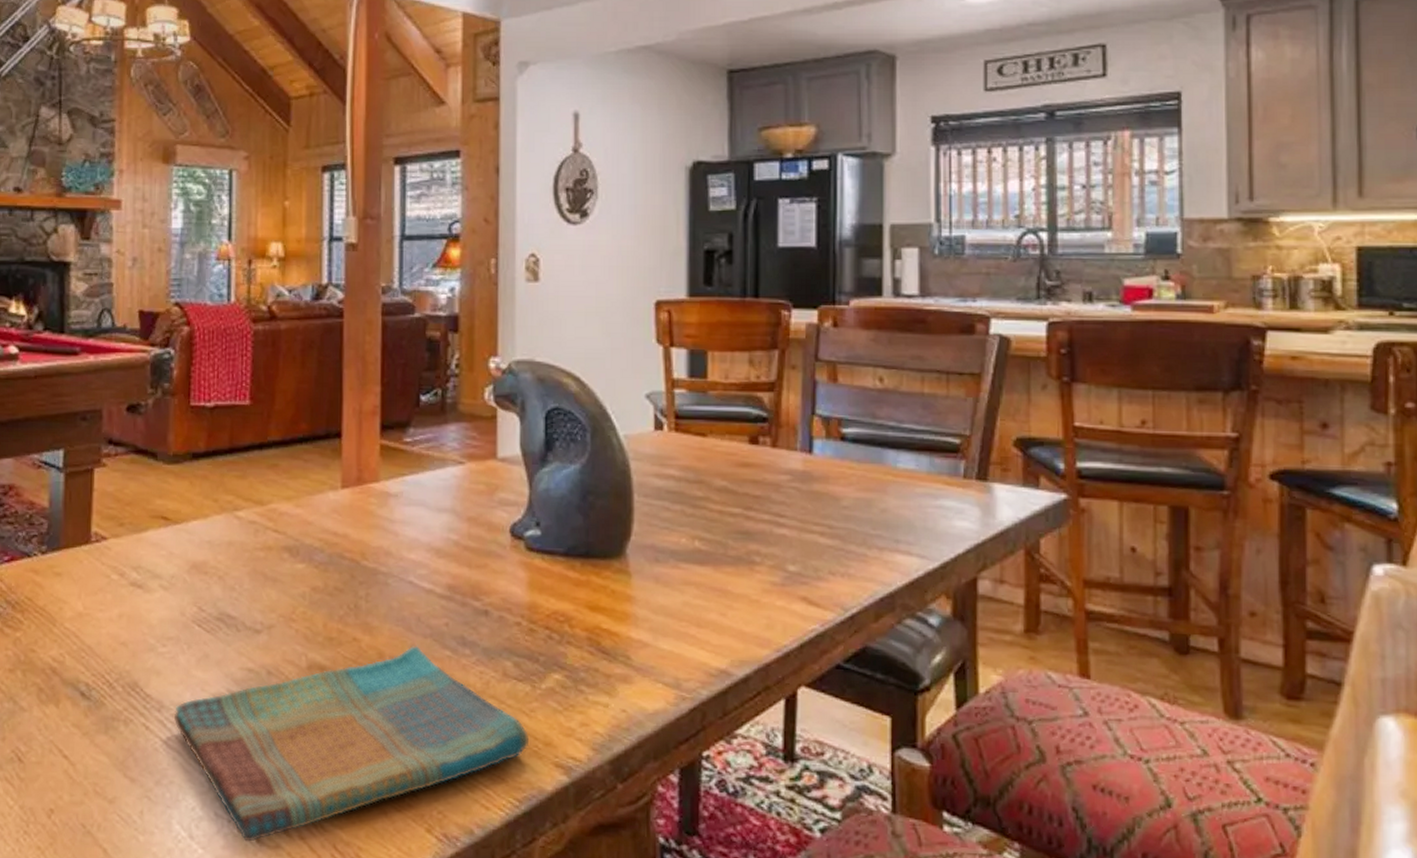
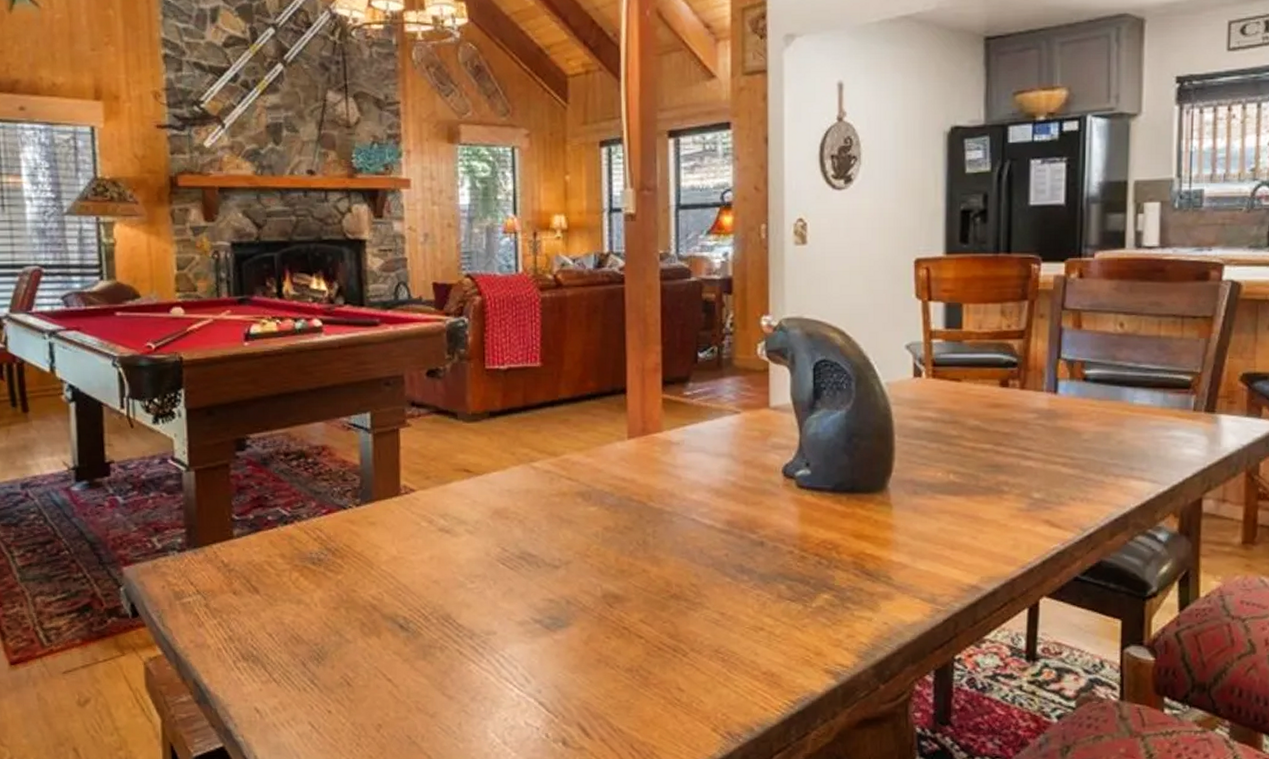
dish towel: present [173,645,530,842] -> none [484,574,802,745]

